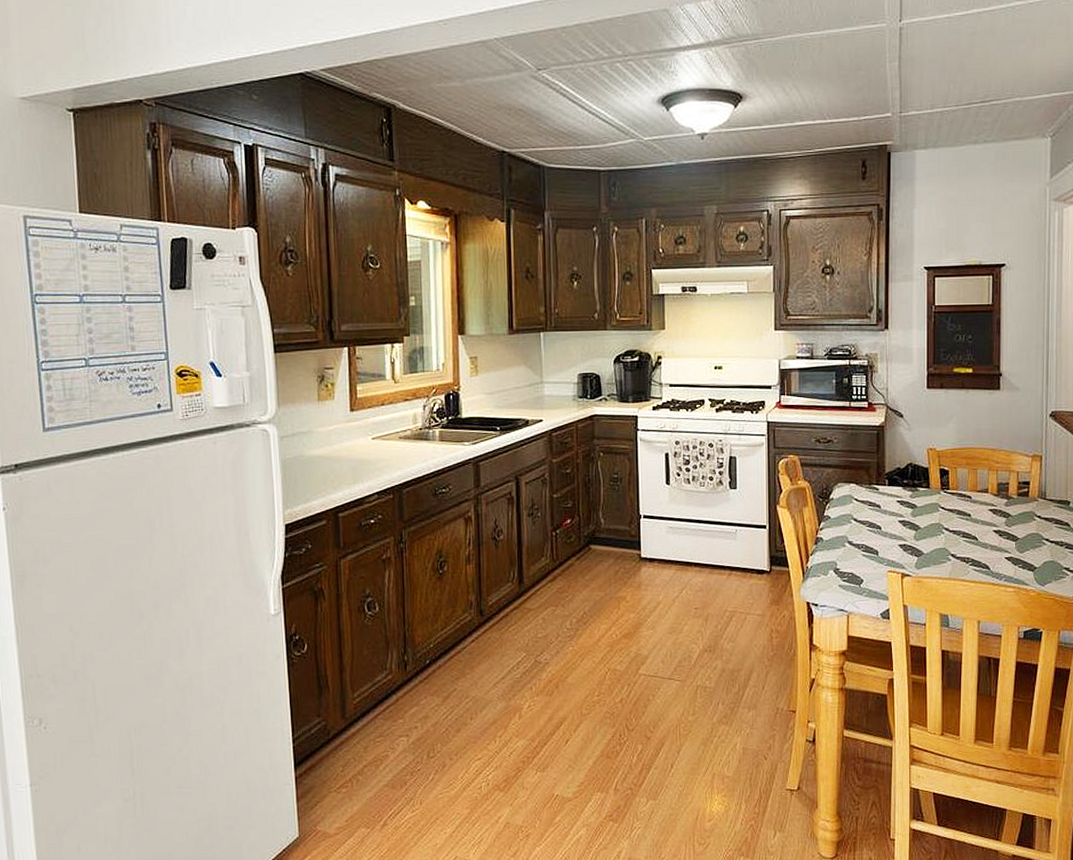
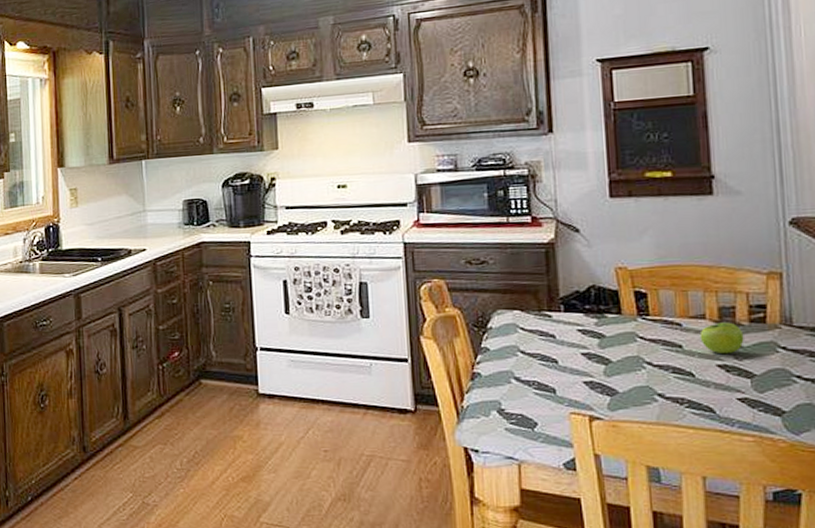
fruit: none [983,495,1013,522] -> present [699,322,744,354]

